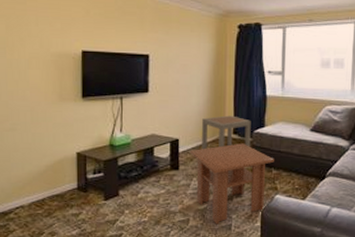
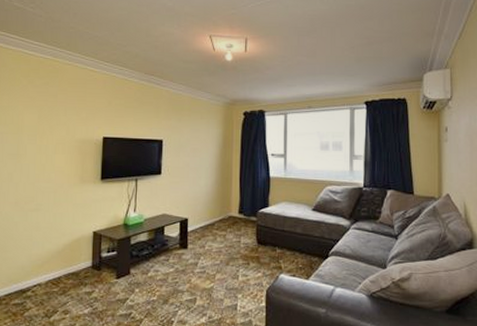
coffee table: present [190,143,274,225] -> none [198,223,278,304]
side table: present [201,115,251,150] -> none [208,196,256,229]

